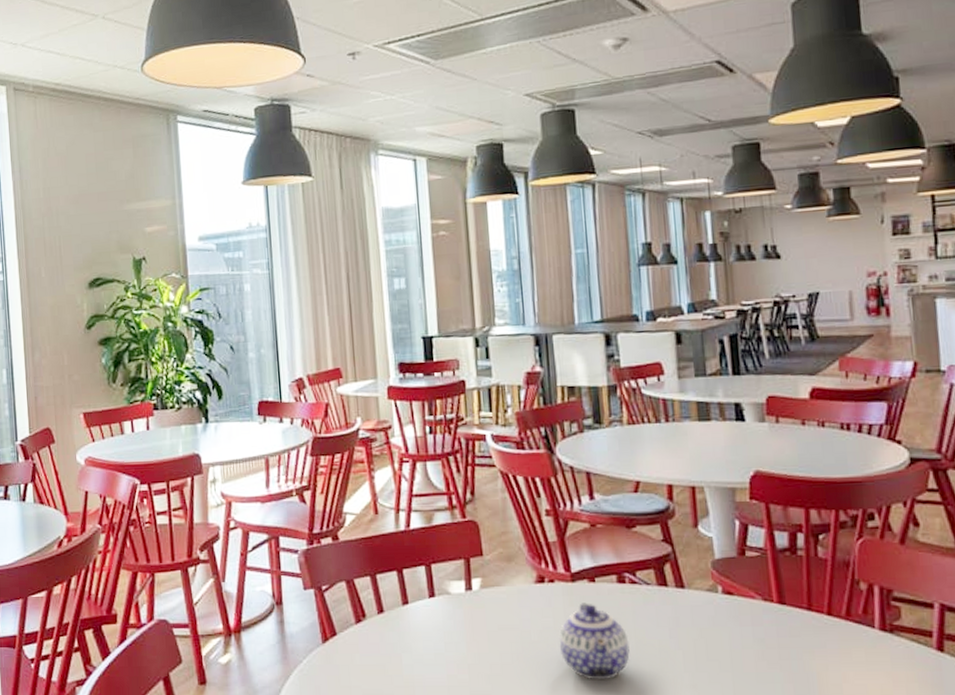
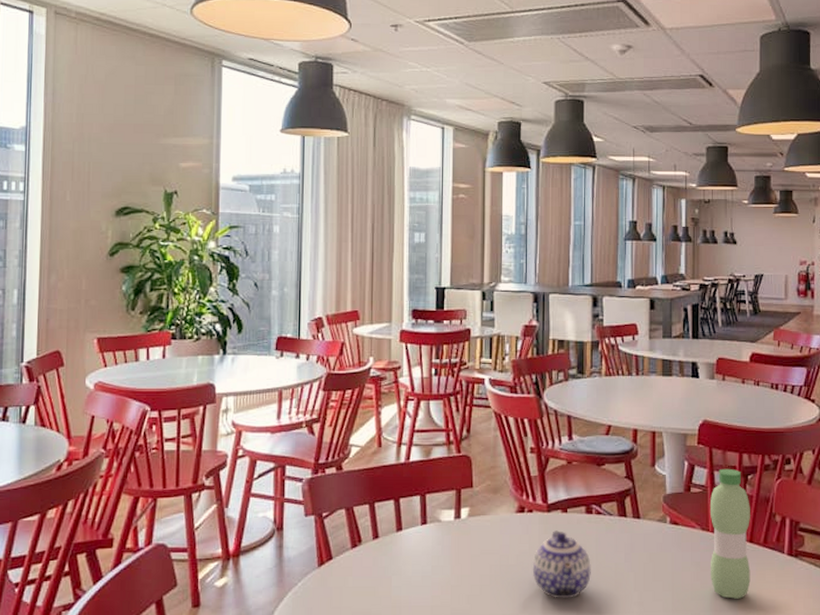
water bottle: none [772,527,833,682] -> present [711,468,751,599]

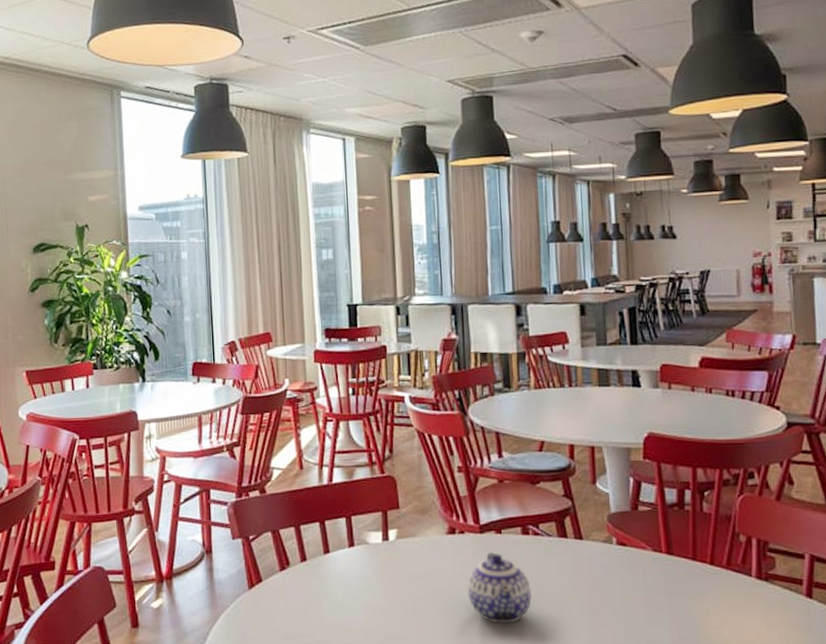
water bottle: present [711,468,751,599] -> none [662,484,714,625]

